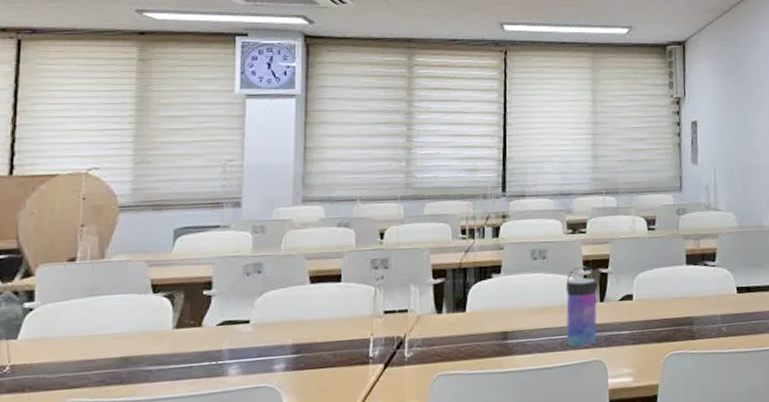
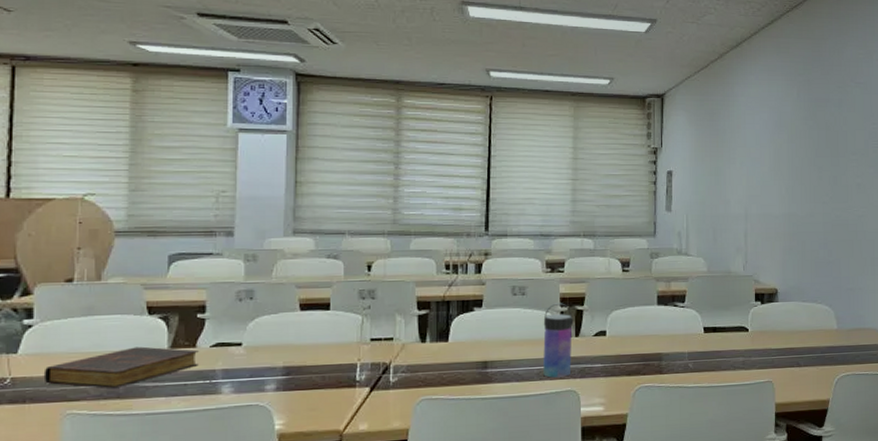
book: none [44,327,205,374] -> present [43,346,199,389]

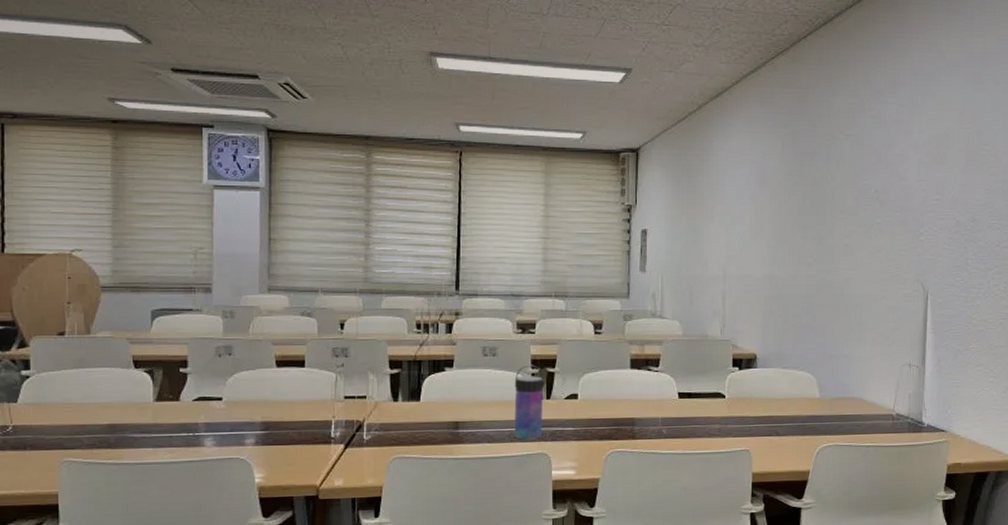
book: present [43,346,199,389] -> none [41,399,182,439]

